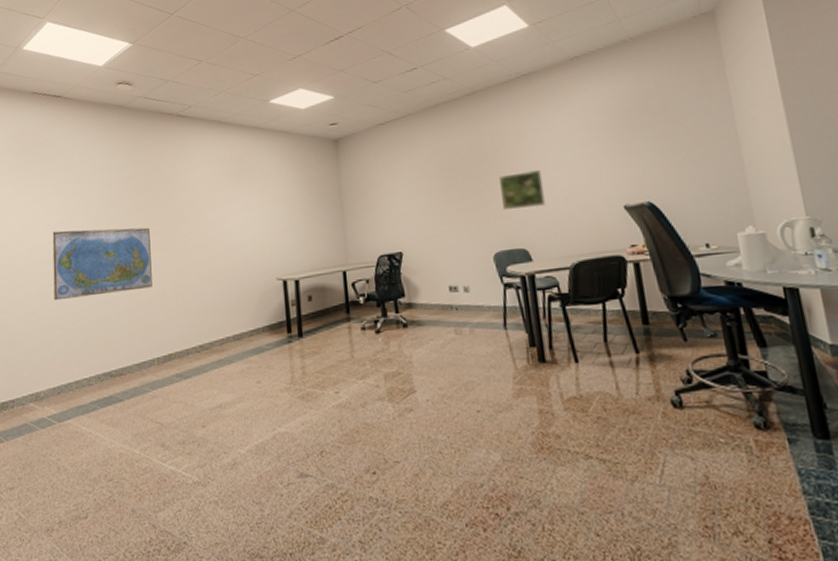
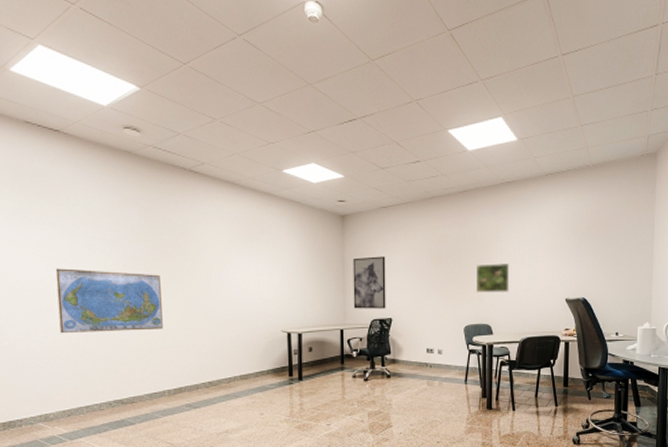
wall art: none [350,179,394,245] -> present [352,256,386,309]

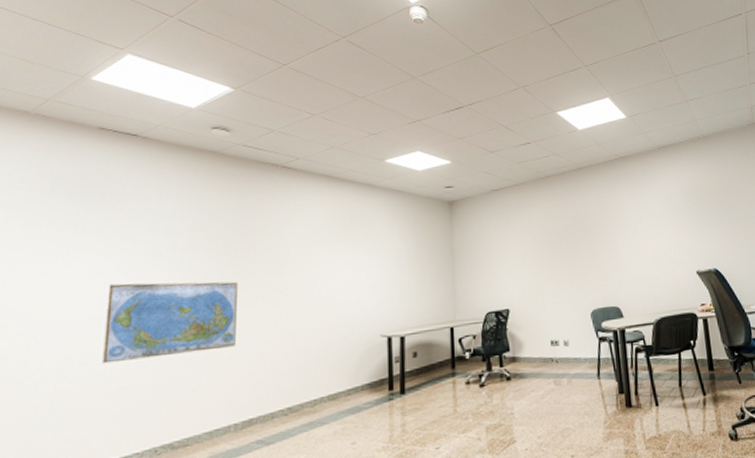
wall art: present [352,256,386,309] -> none [462,241,502,302]
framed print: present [477,264,510,293] -> none [598,239,636,272]

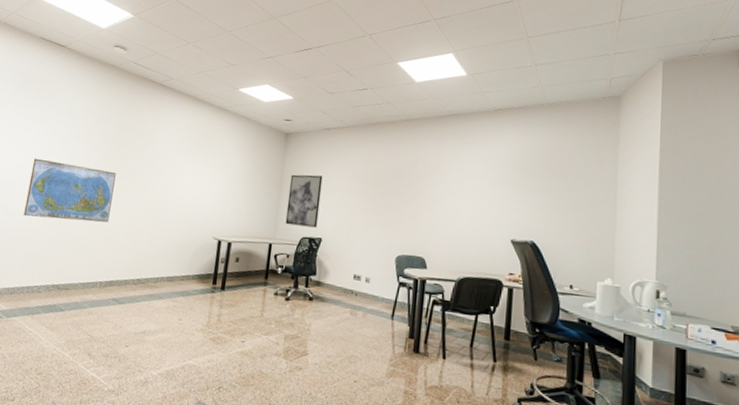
wall art: none [462,241,502,302] -> present [285,174,323,228]

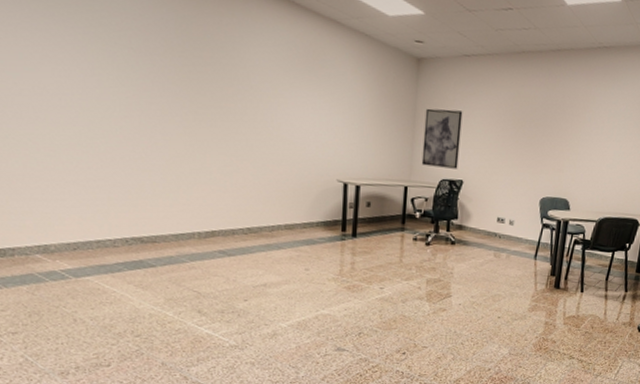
world map: present [23,158,116,223] -> none [64,74,196,162]

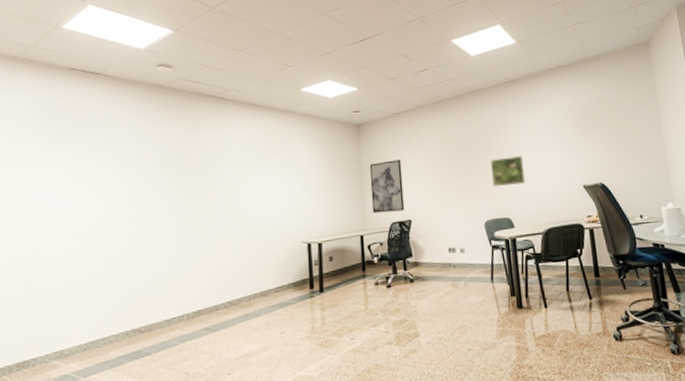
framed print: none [558,133,597,168] -> present [491,156,526,186]

